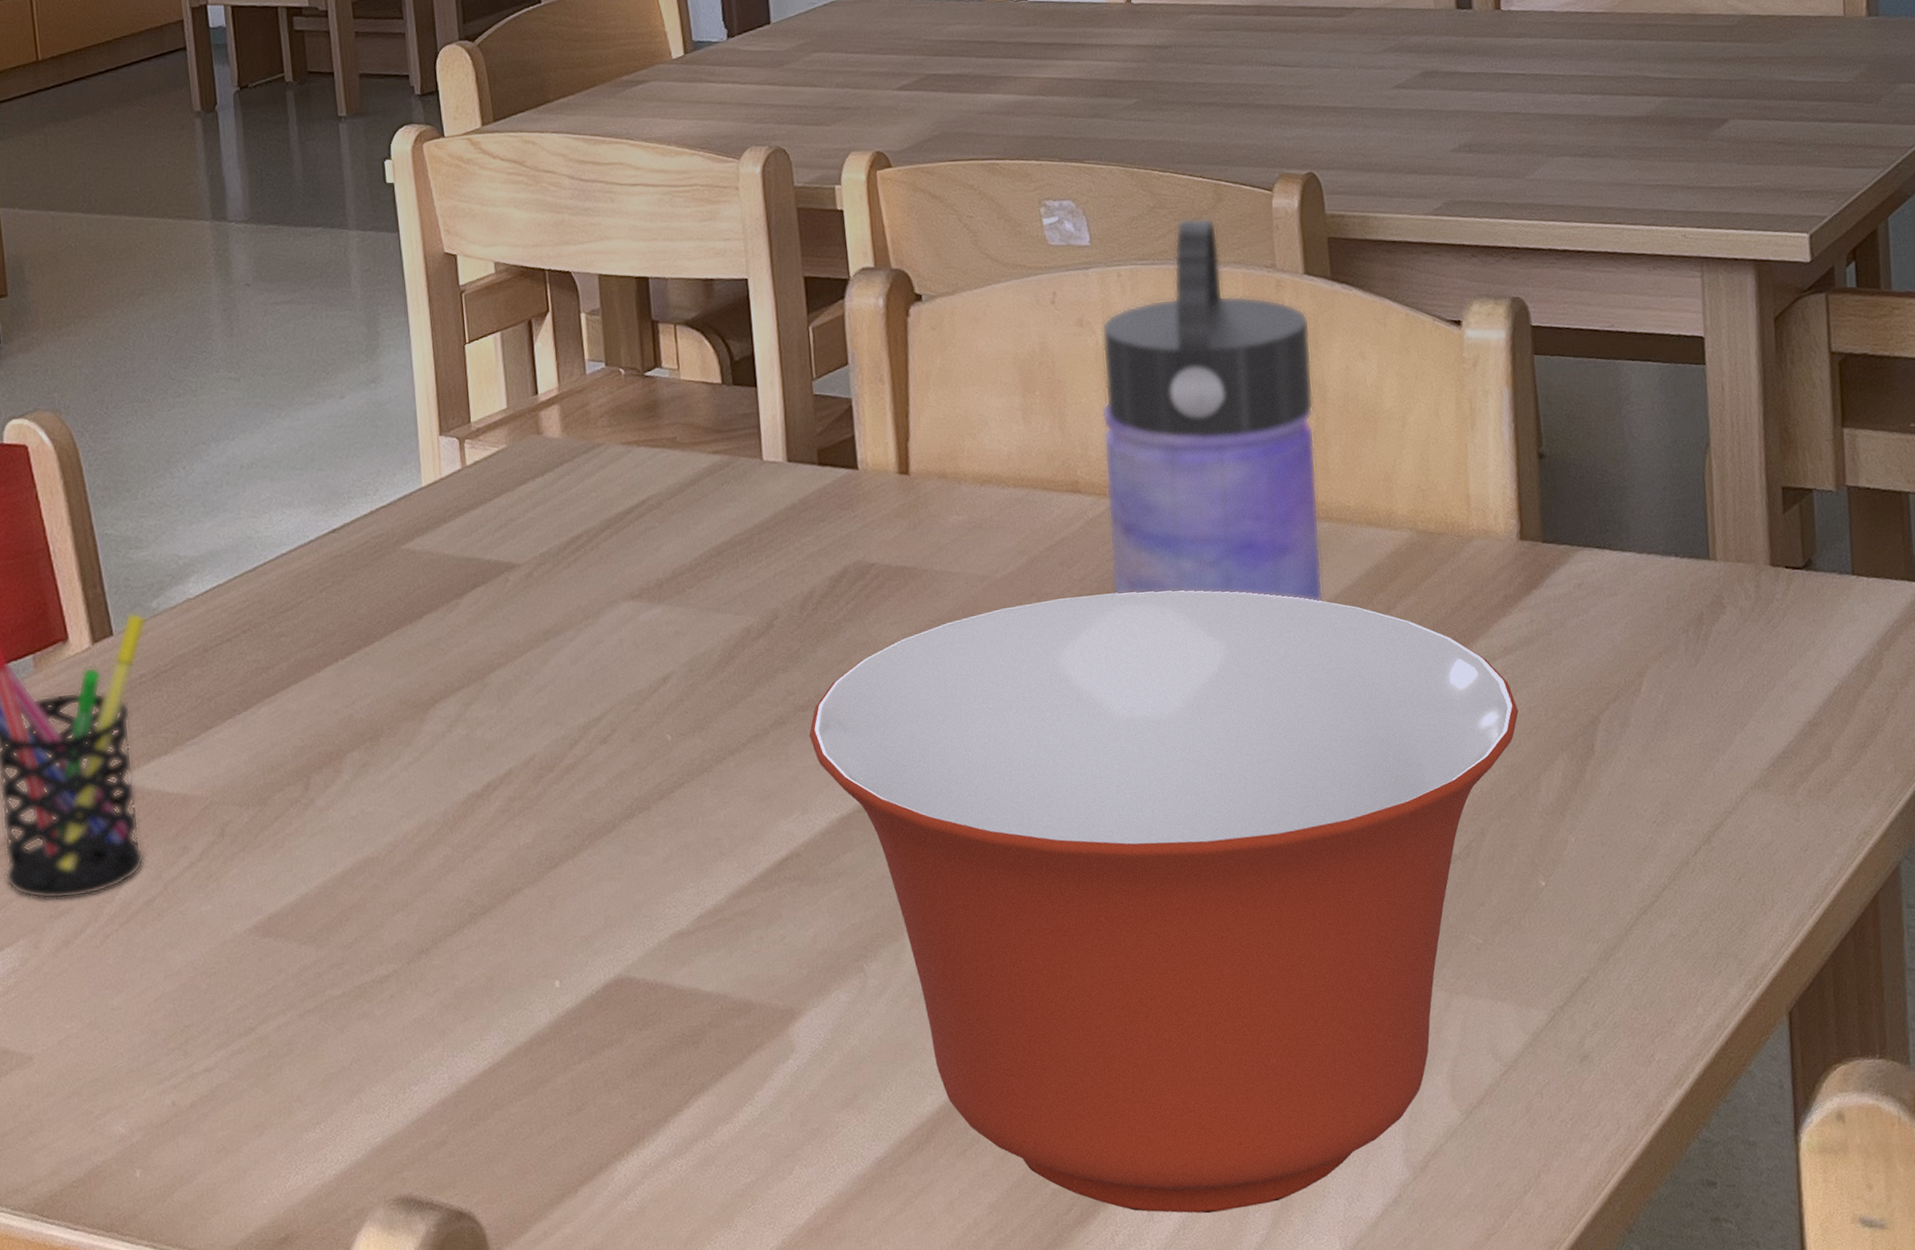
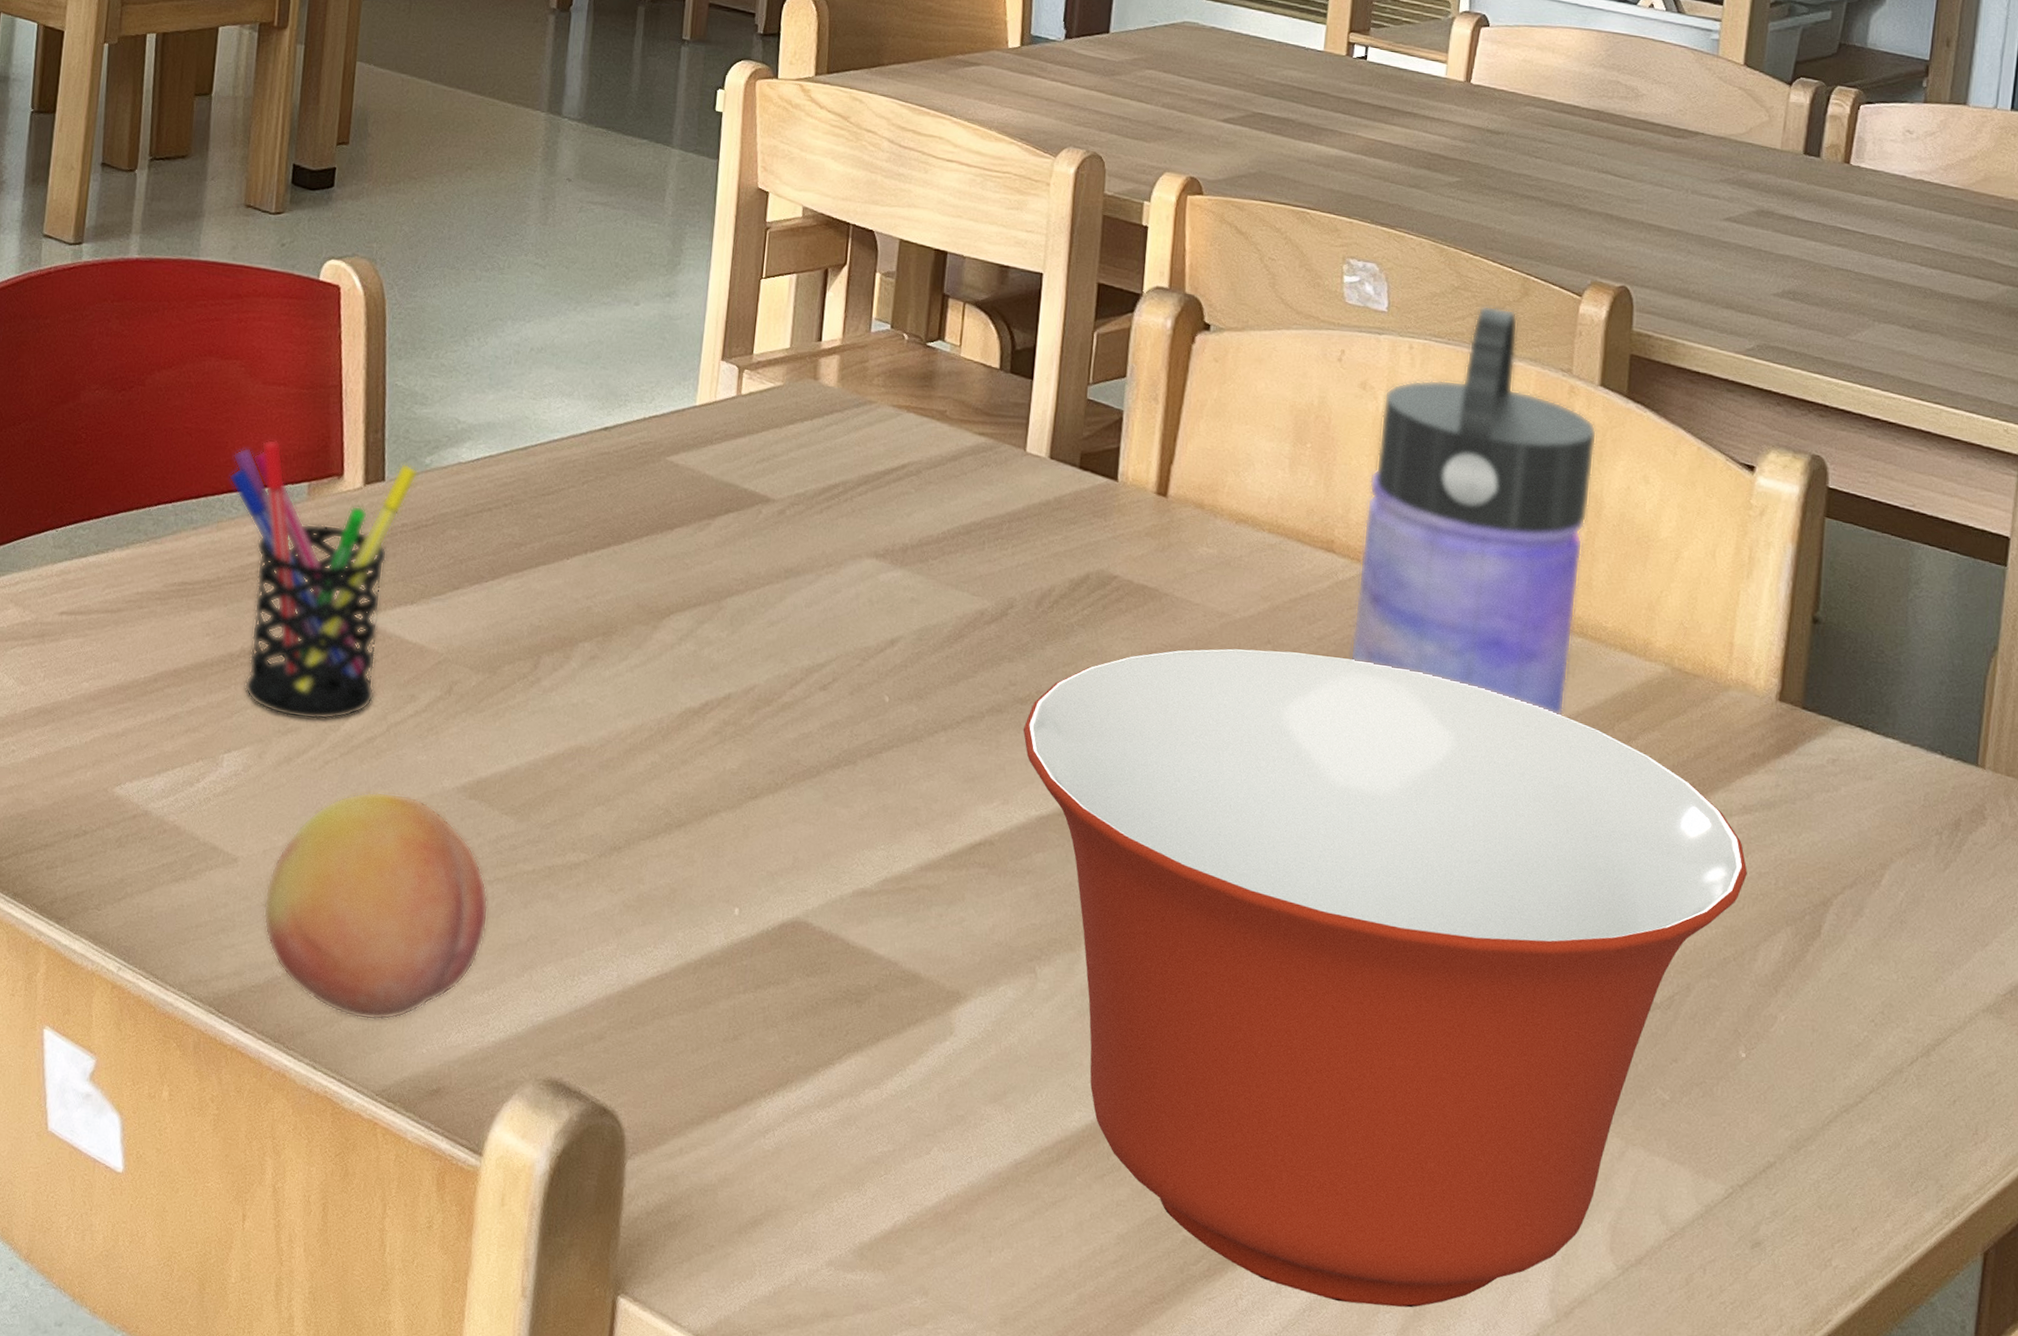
fruit: none [68,949,306,1187] -> present [263,791,489,1021]

